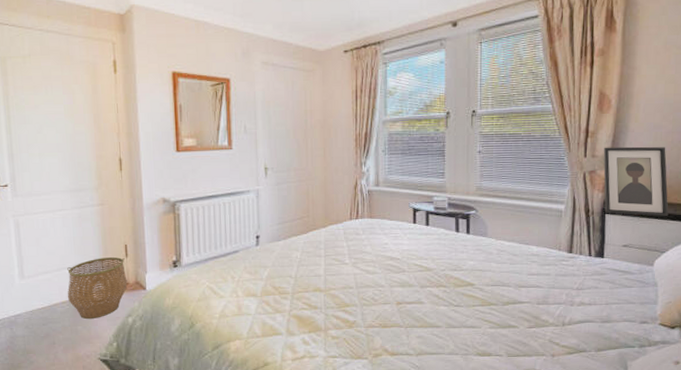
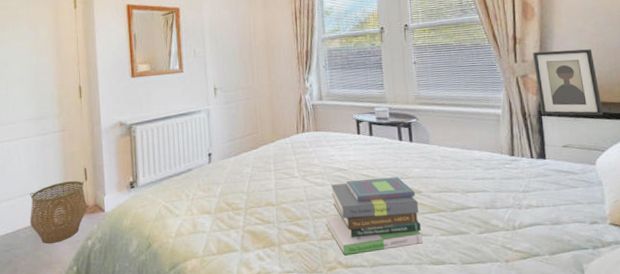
books: none [375,268,471,344] -> present [326,177,423,256]

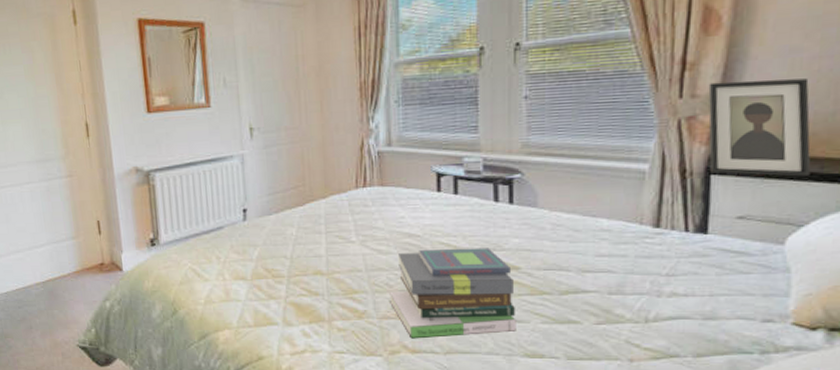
basket: present [29,181,87,244] -> none [39,235,103,302]

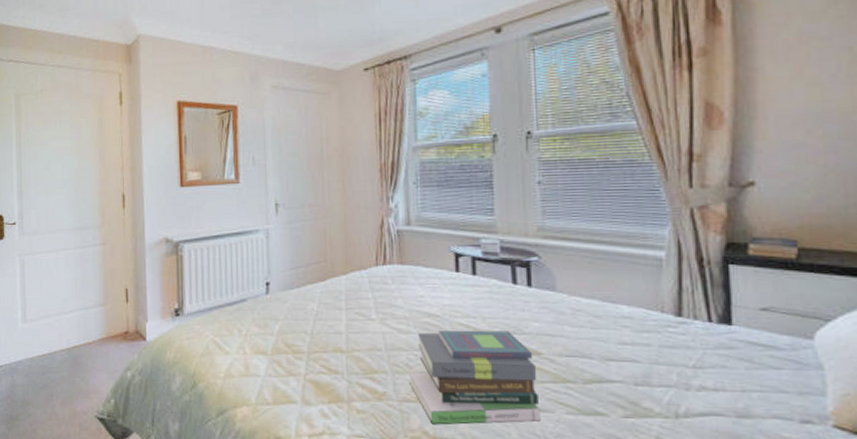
picture frame: present [708,78,811,177] -> none [717,172,831,269]

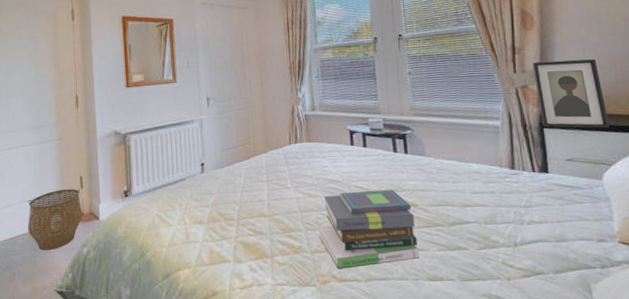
basket: none [66,302,127,370] -> present [27,189,83,250]
picture frame: none [717,172,831,269] -> present [532,59,610,129]

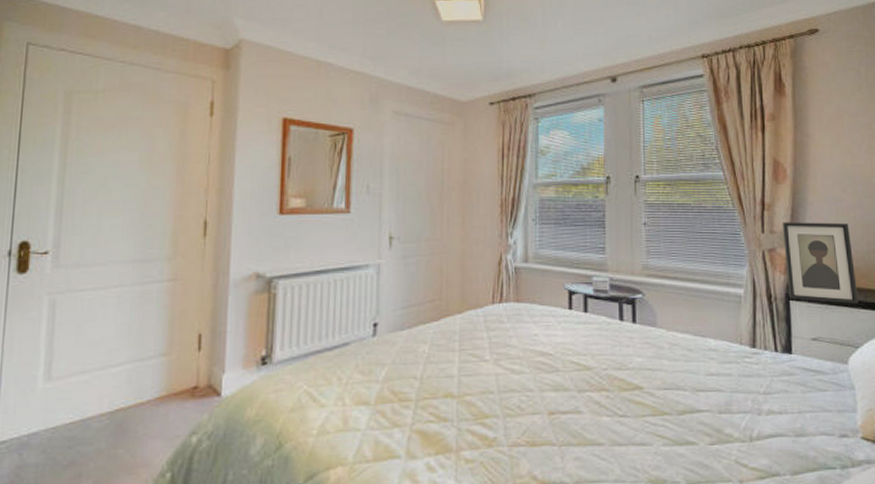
basket: present [27,189,83,250] -> none [109,351,197,438]
books: present [319,189,420,269] -> none [521,367,641,468]

